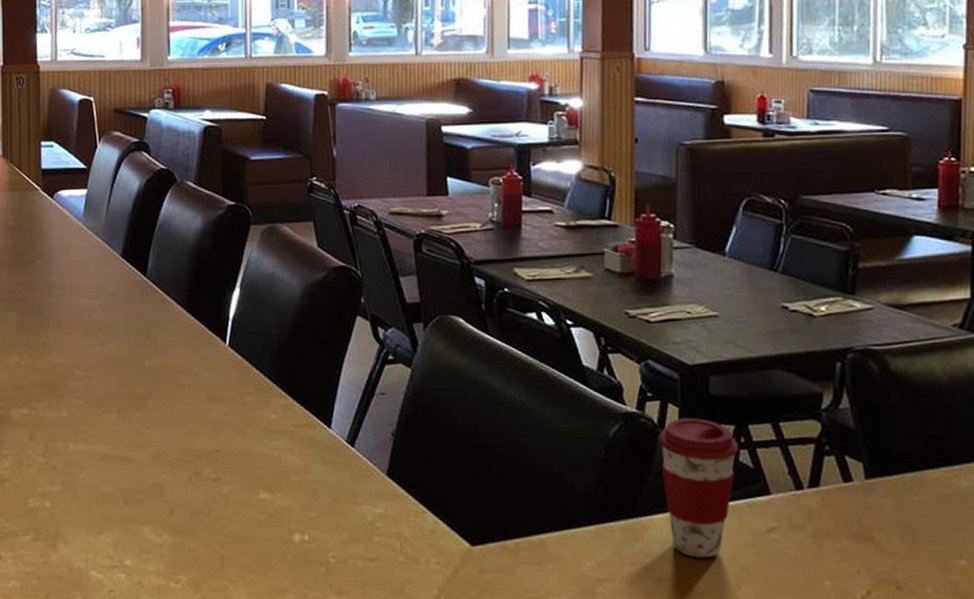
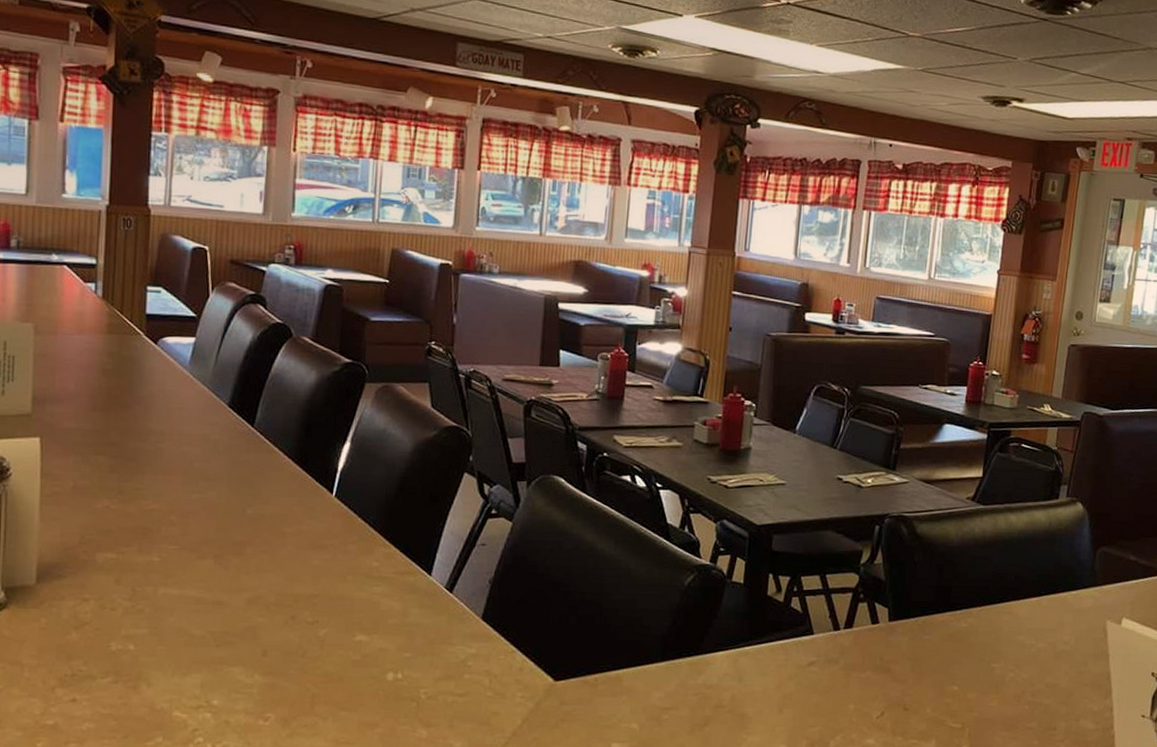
coffee cup: present [658,418,739,558] -> none [726,570,792,688]

